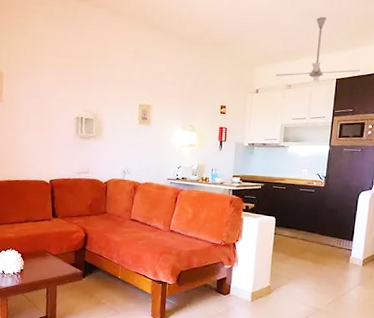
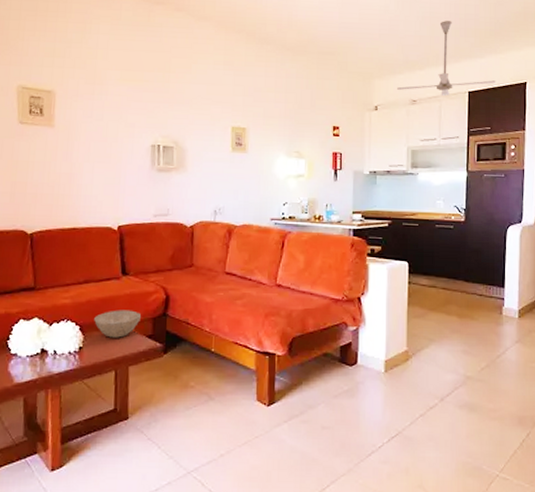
bowl: none [32,243,67,264] -> present [94,310,142,338]

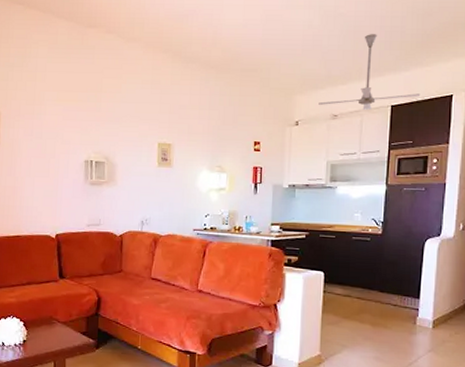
bowl: present [94,310,142,338] -> none [36,309,77,334]

